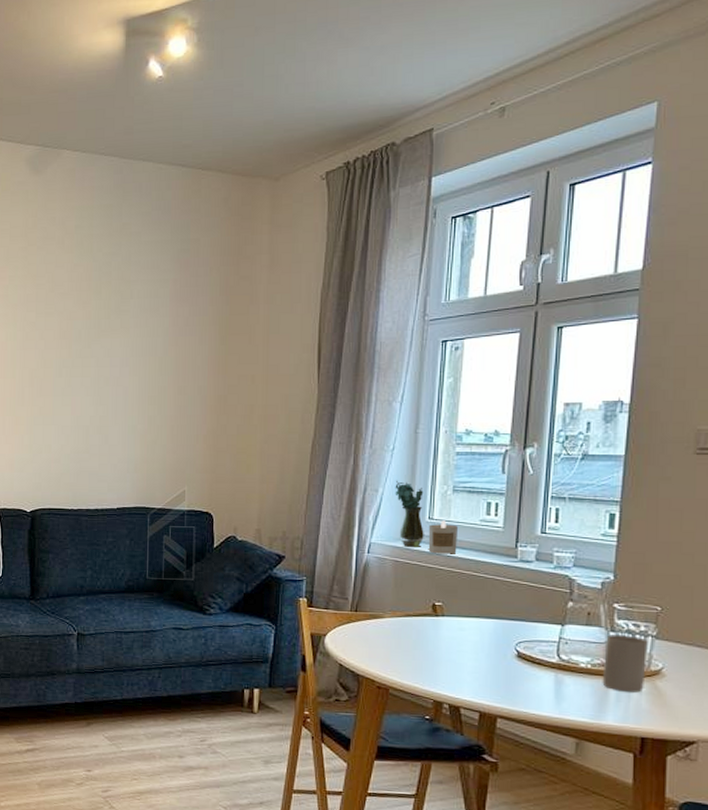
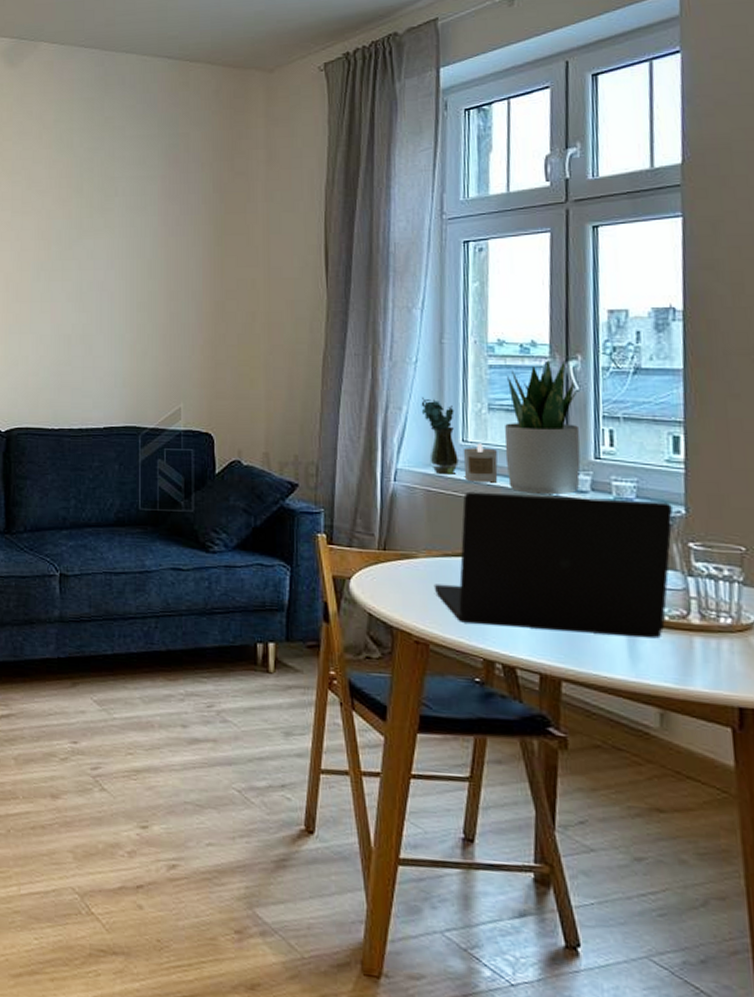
laptop: none [396,562,603,683] -> present [433,491,673,639]
planter: none [464,448,531,565] -> present [504,360,581,496]
cup: present [602,634,648,692] -> none [683,580,736,651]

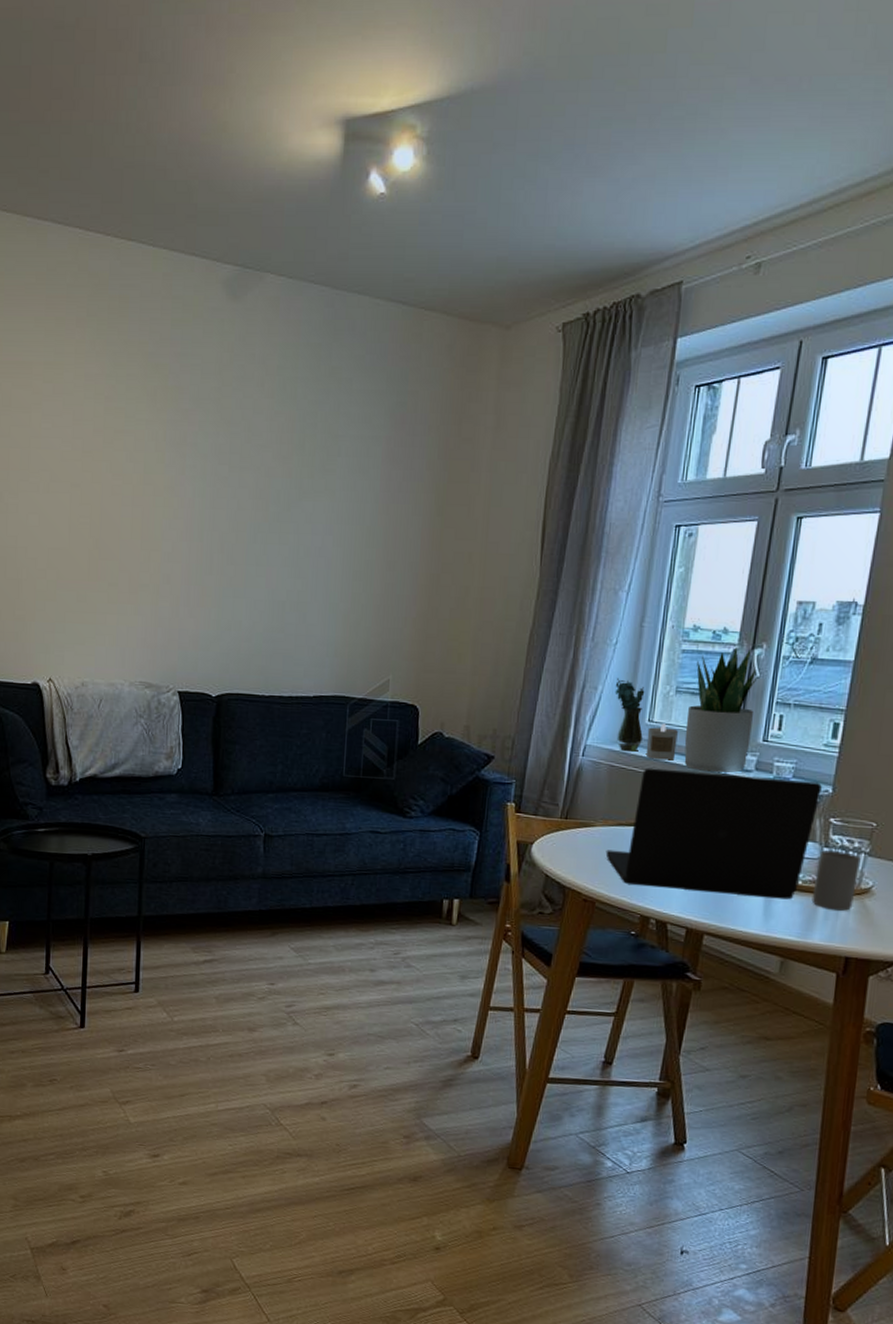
cup: none [683,580,736,651] -> present [811,850,861,911]

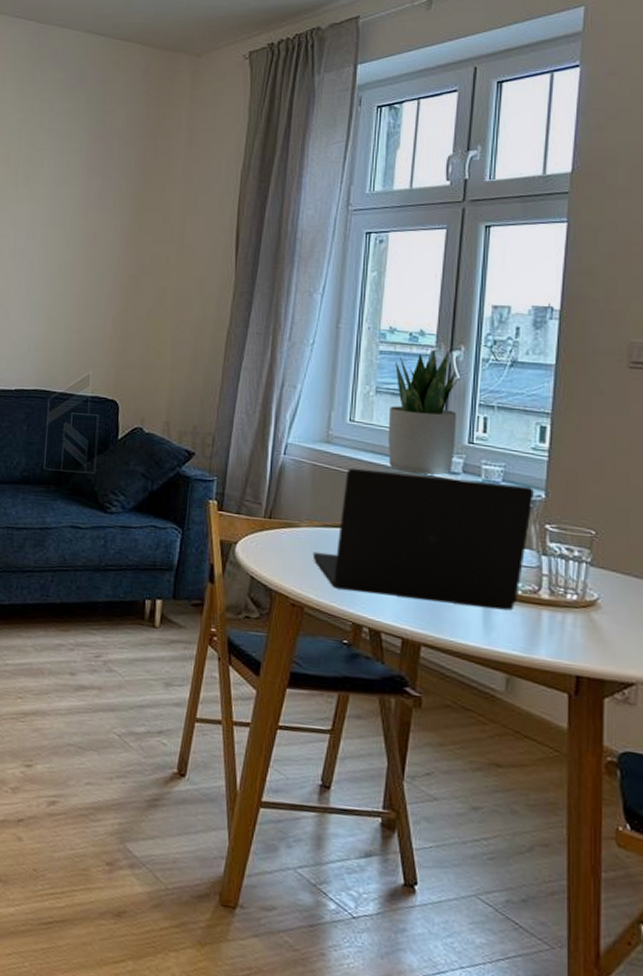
vase: present [615,677,645,753] -> none [314,377,345,452]
candle: present [646,723,678,761] -> none [348,423,380,461]
cup: present [811,850,861,911] -> none [534,558,582,625]

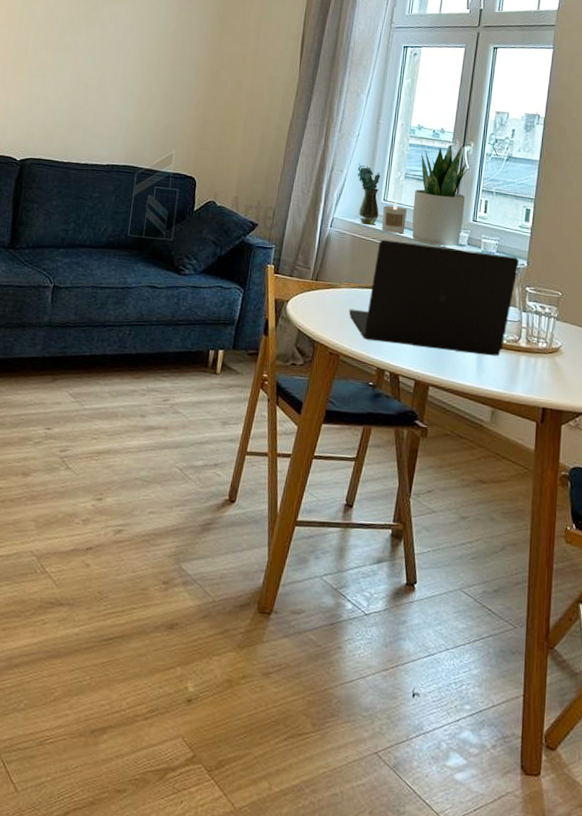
vase: none [314,377,345,452] -> present [357,163,381,226]
candle: none [348,423,380,461] -> present [381,203,407,234]

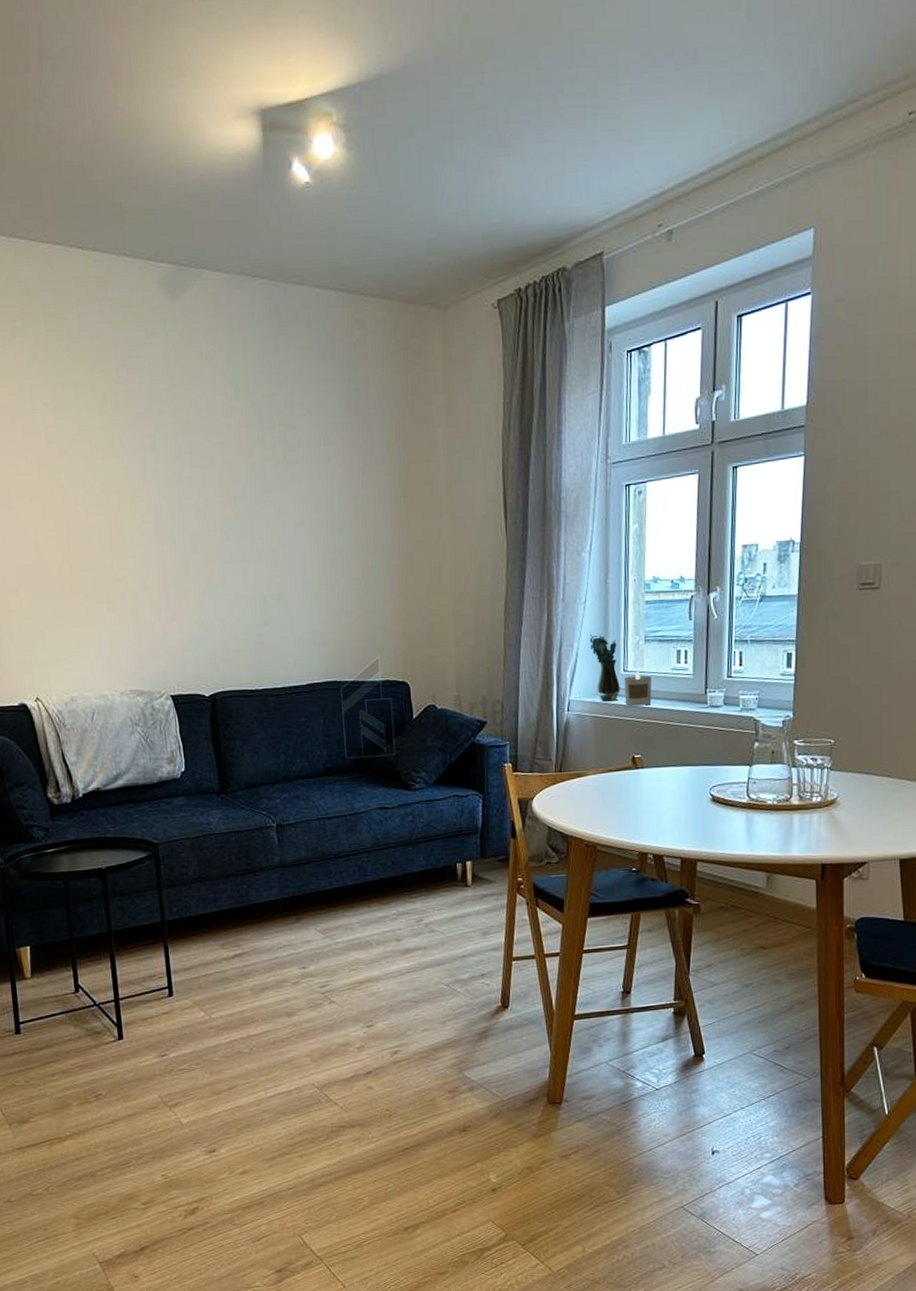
laptop: present [348,239,519,357] -> none [600,709,784,825]
planter: present [412,144,468,247] -> none [657,593,716,712]

